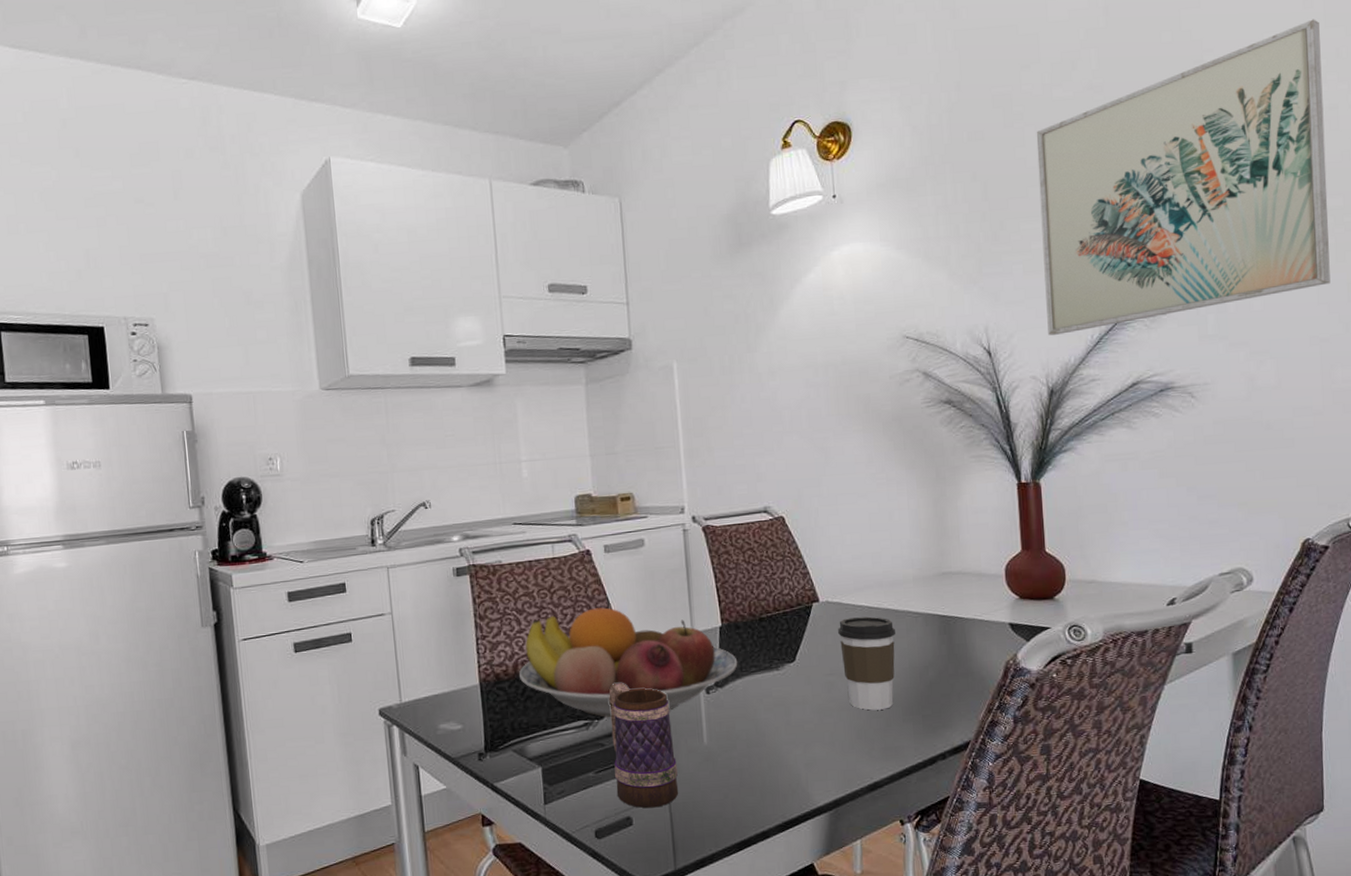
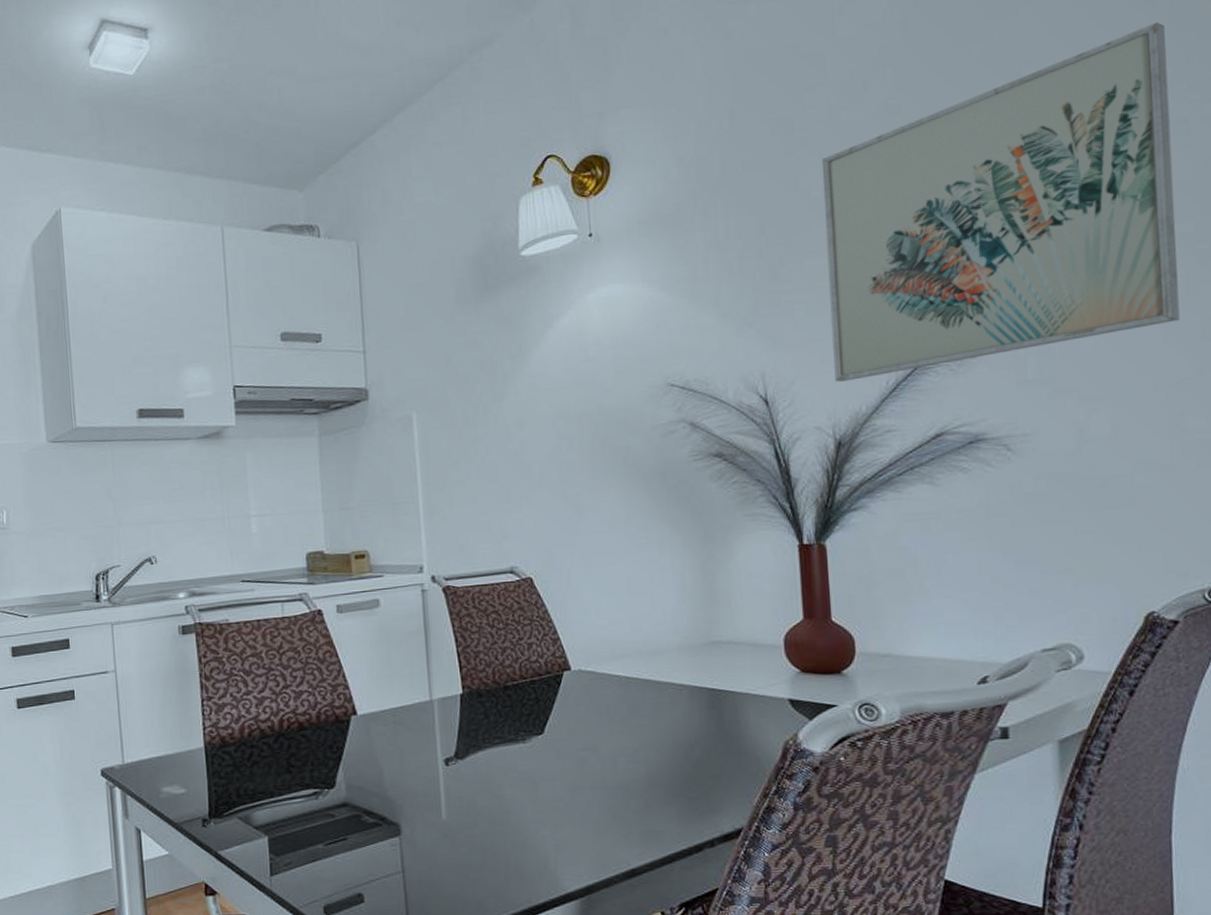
fruit bowl: present [519,607,738,717] -> none [246,670,480,787]
mug: present [608,682,679,809] -> none [340,750,415,885]
coffee cup: present [838,616,895,711] -> none [592,687,657,790]

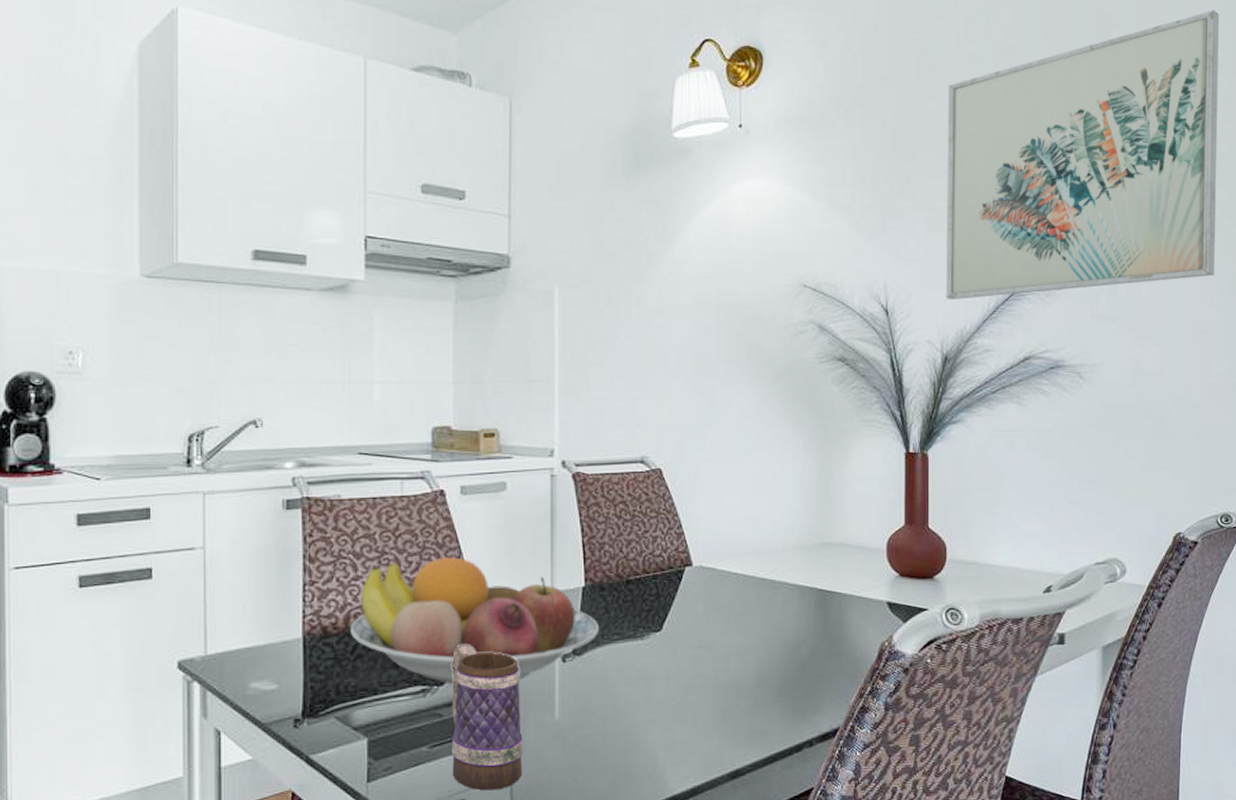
fruit bowl: none [246,670,480,787] -> present [351,557,600,684]
mug: none [340,750,415,885] -> present [452,644,523,791]

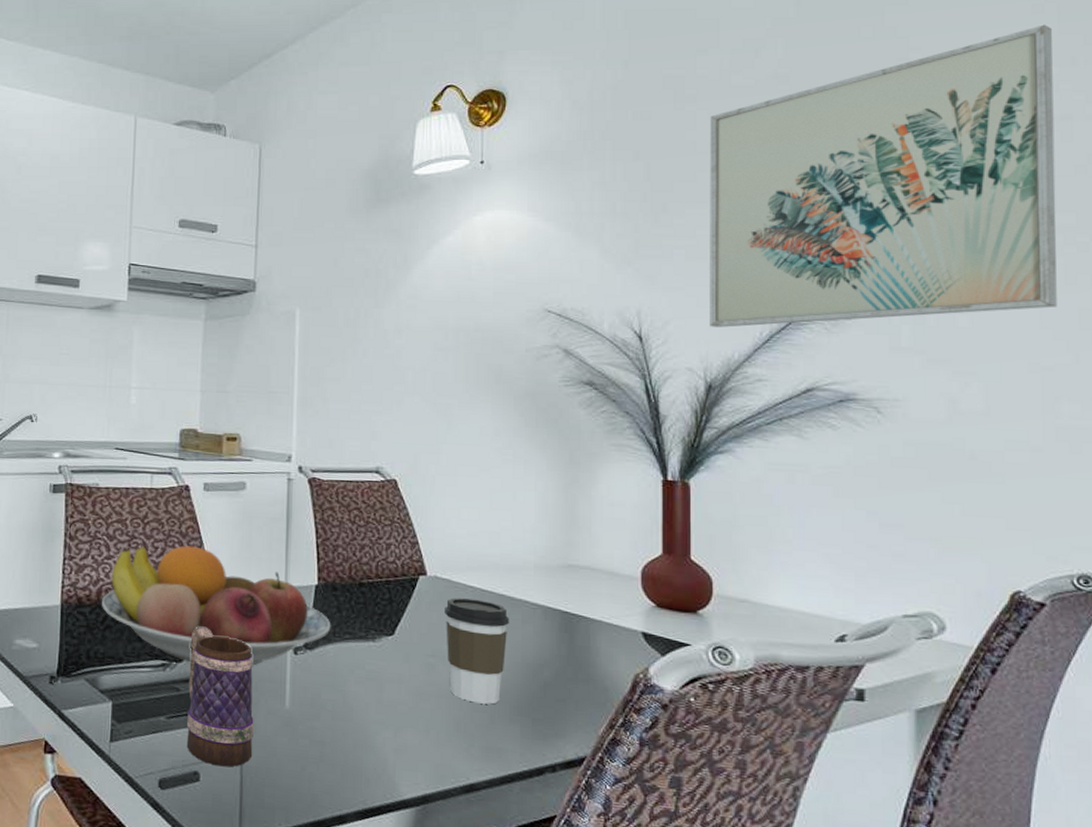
coffee cup: none [710,586,770,690] -> present [445,598,509,705]

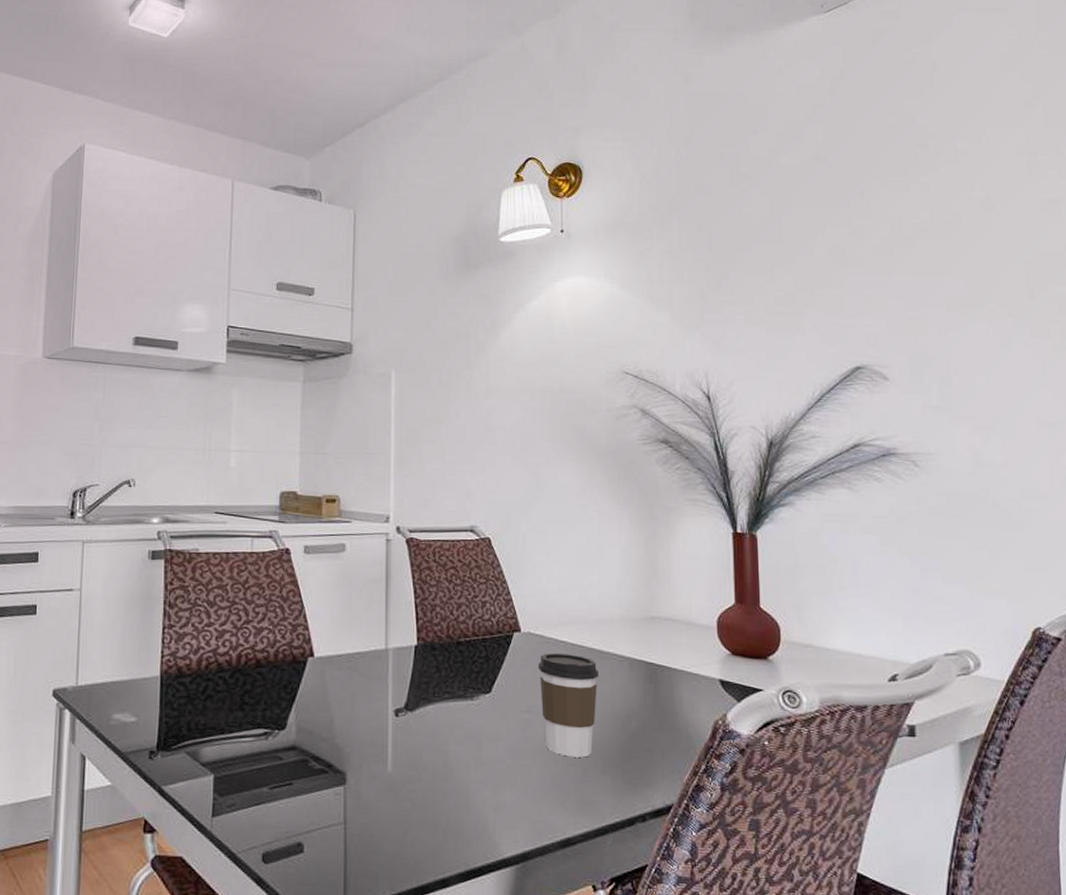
fruit bowl: present [102,545,331,665] -> none [203,610,431,729]
mug: present [186,626,254,767] -> none [290,692,357,836]
wall art: present [710,24,1057,327] -> none [762,118,1057,388]

